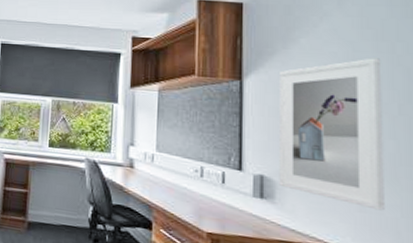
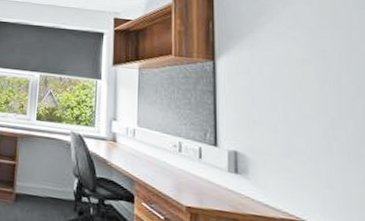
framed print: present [279,58,385,211] -> none [249,43,350,188]

